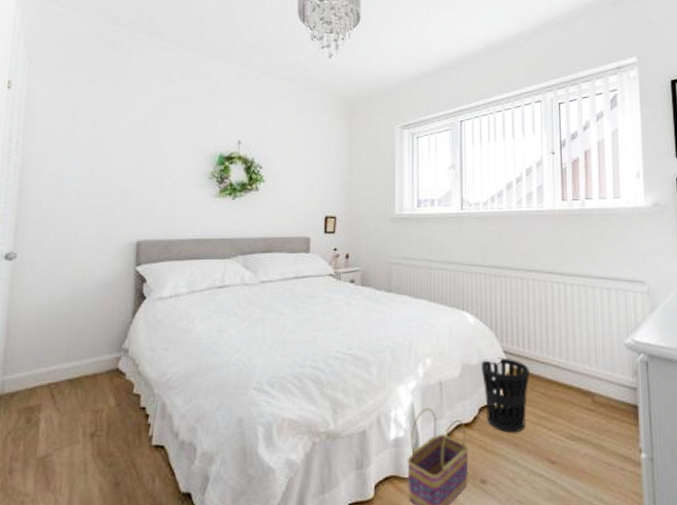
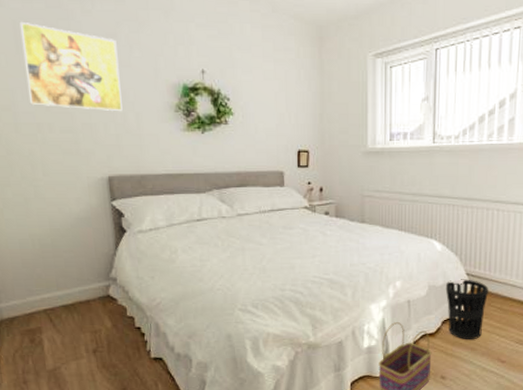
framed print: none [75,100,163,179] -> present [19,21,123,112]

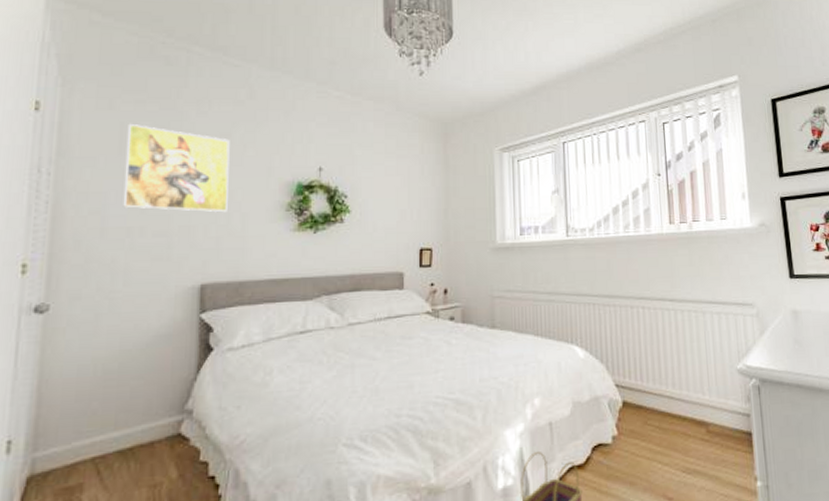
wastebasket: present [445,279,488,340] -> none [592,391,643,472]

